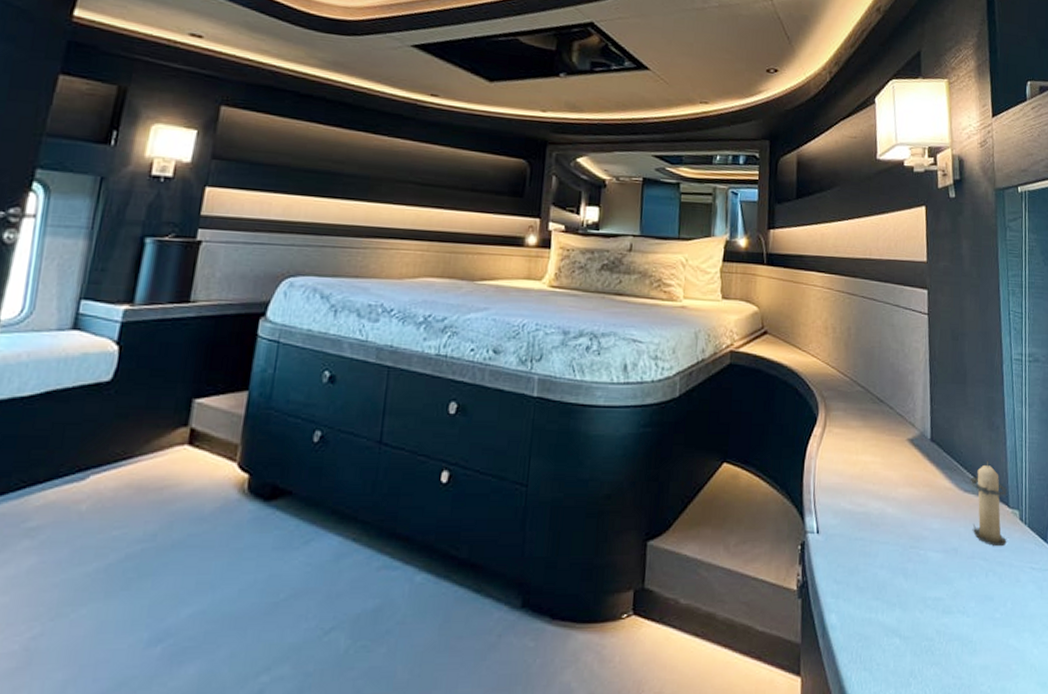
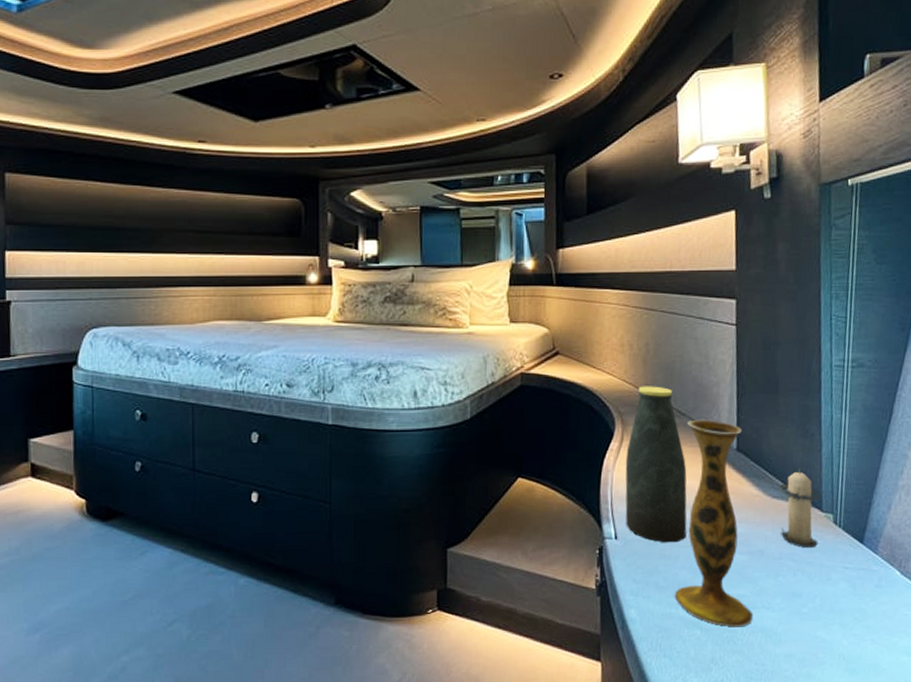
bottle: none [827,370,886,539] -> present [625,386,687,543]
vase: none [874,407,950,635] -> present [674,419,754,628]

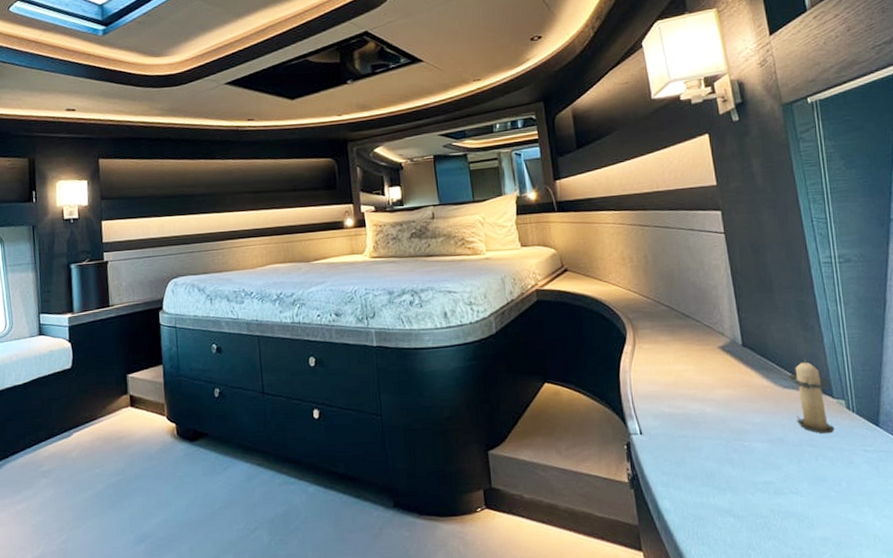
bottle: present [625,386,687,543] -> none [640,292,707,436]
vase: present [674,419,754,628] -> none [693,319,783,514]

